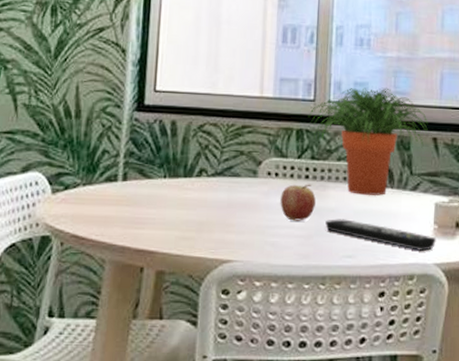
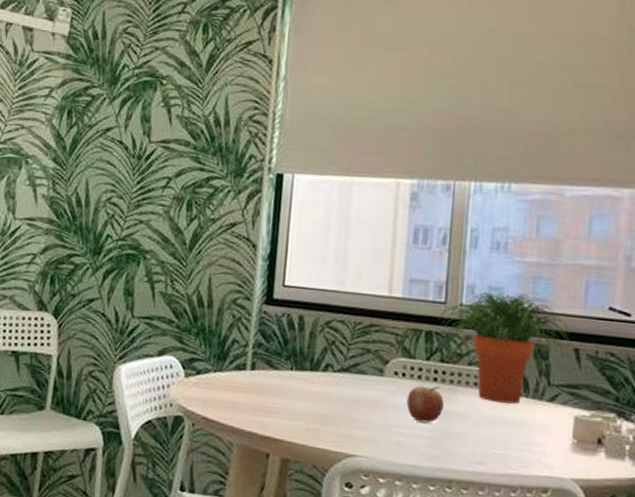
remote control: present [325,219,437,252] -> none [453,424,575,465]

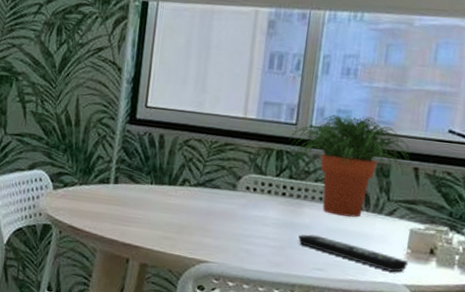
fruit: present [406,386,444,423] -> none [256,200,291,233]
remote control: none [453,424,575,465] -> present [298,234,409,273]

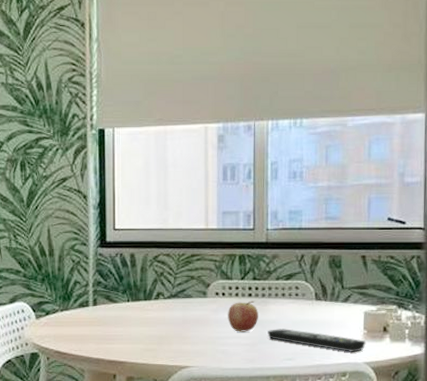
fruit: none [256,200,291,233] -> present [228,301,258,332]
potted plant: present [289,115,411,217] -> none [248,214,357,308]

